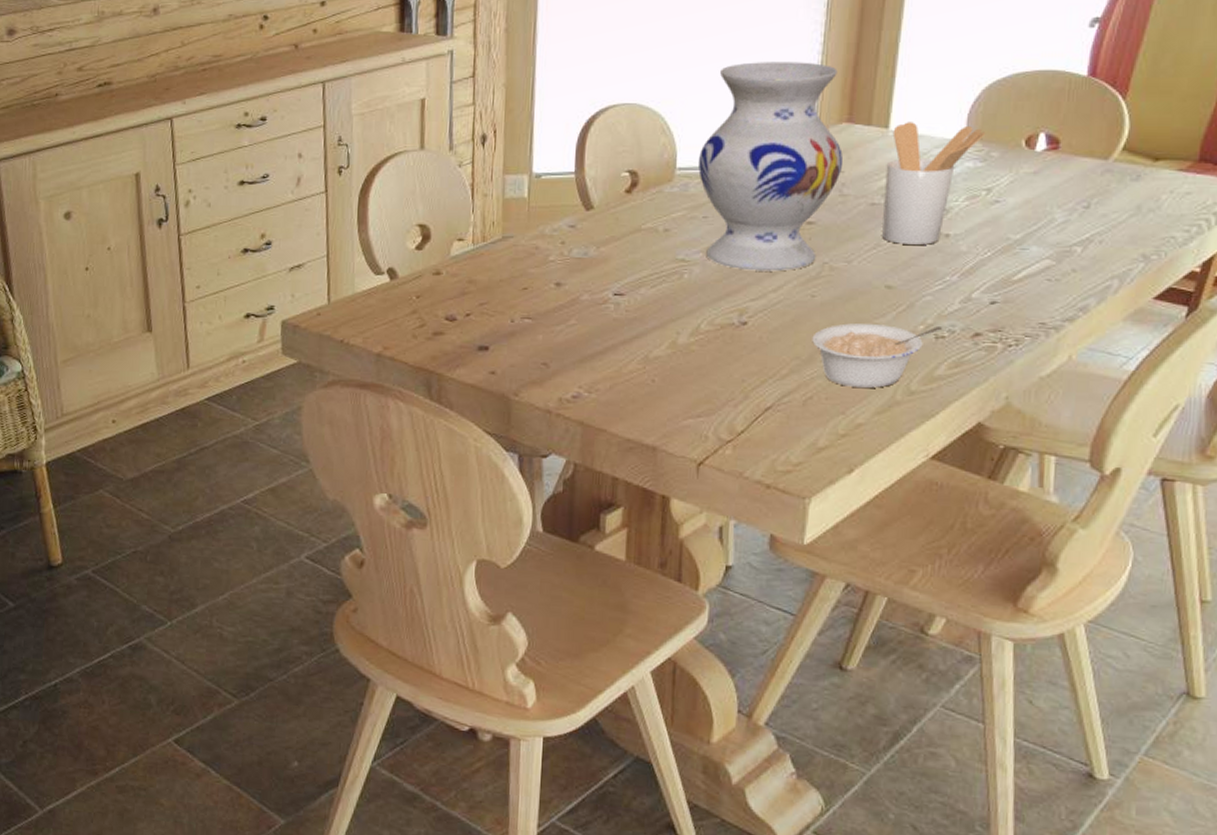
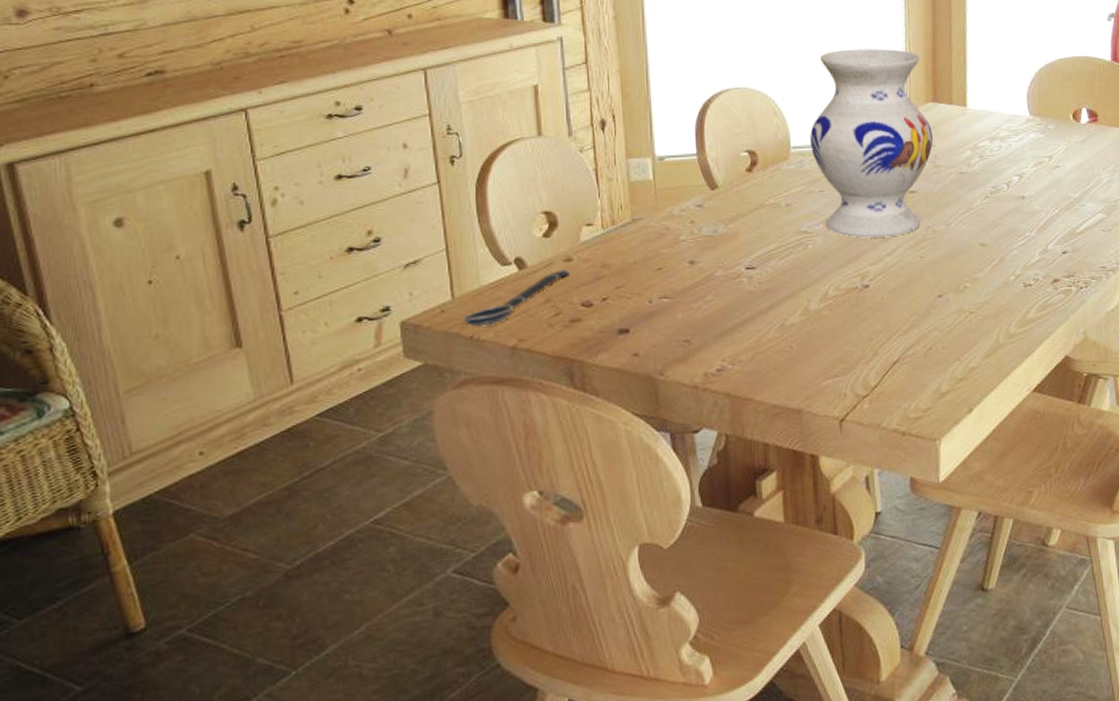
spoon: none [335,282,439,332] -> present [462,269,571,327]
legume: present [812,323,943,388] -> none [925,276,1029,336]
utensil holder: present [882,122,986,245] -> none [968,101,1043,207]

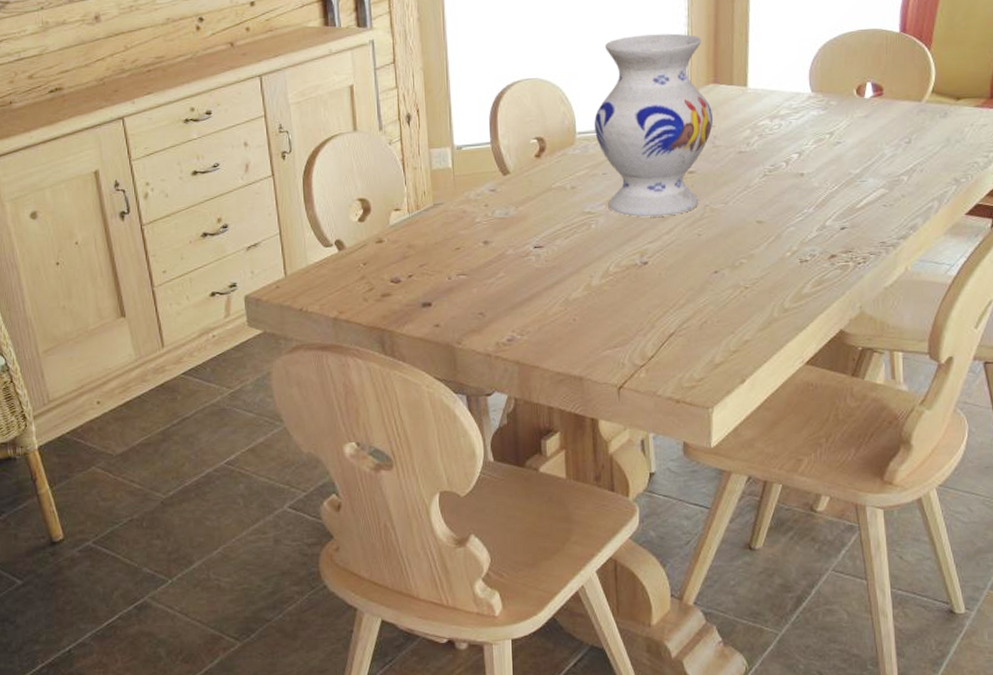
spoon: present [462,269,571,327] -> none [293,250,382,300]

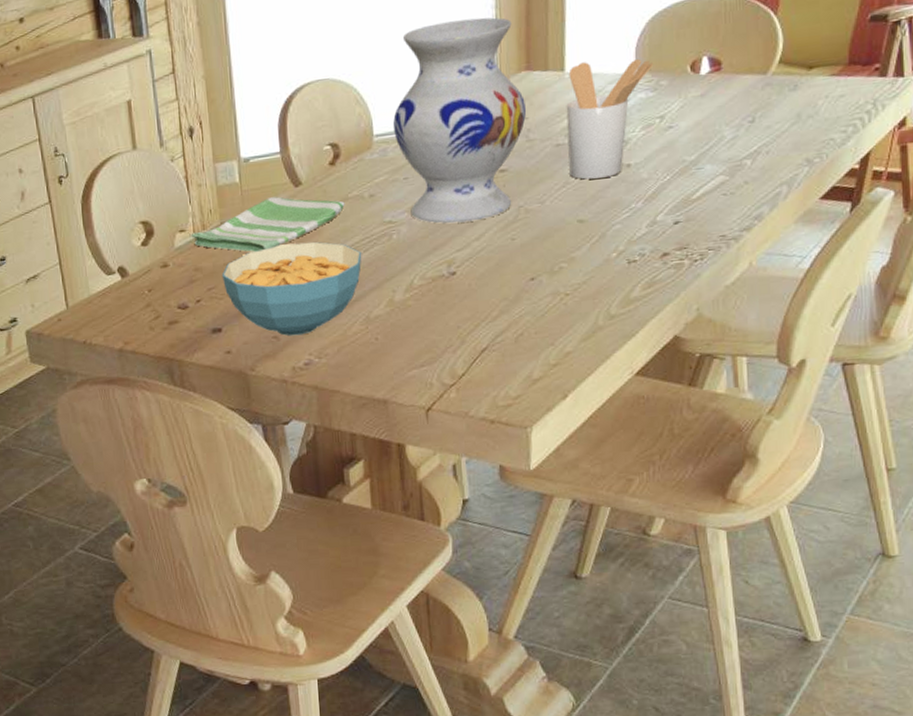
dish towel: none [405,183,549,233] -> present [191,196,345,252]
cereal bowl: none [433,226,563,314] -> present [221,241,362,336]
utensil holder: none [748,80,825,185] -> present [566,58,654,180]

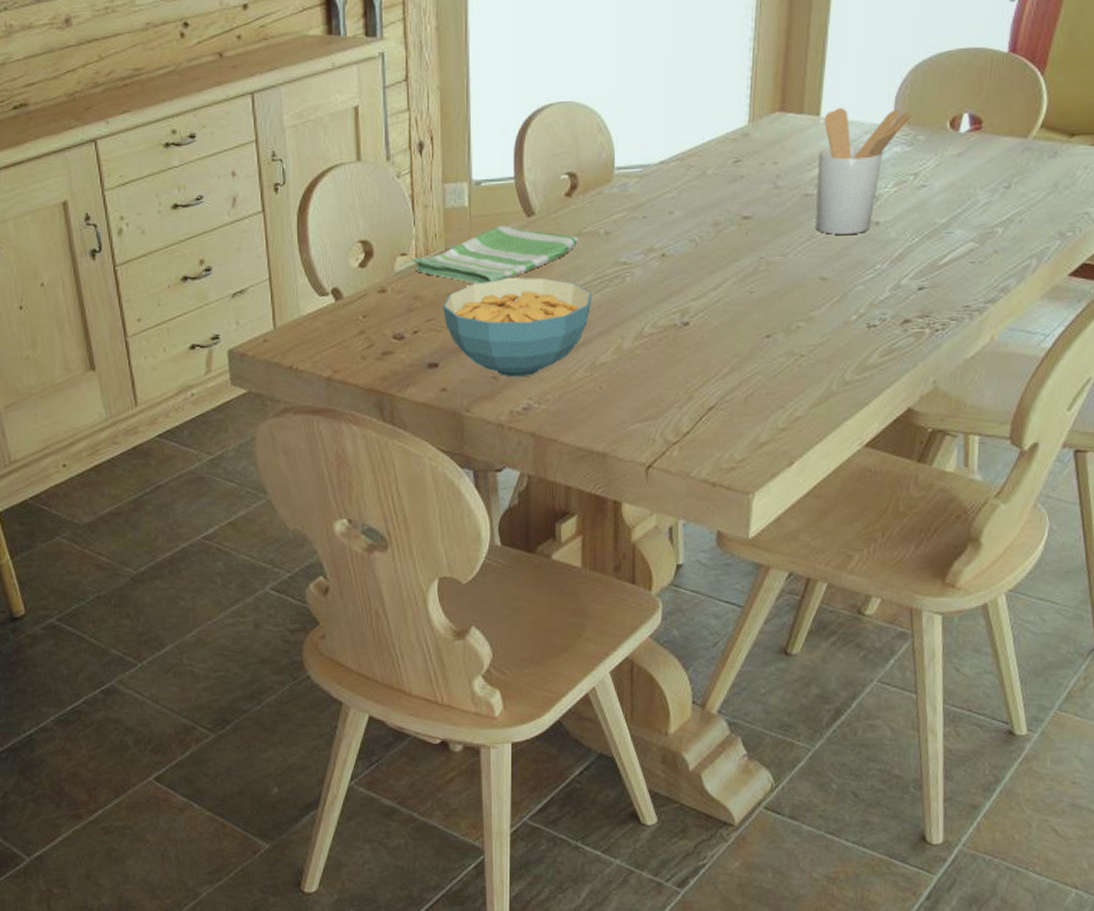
vase: present [393,17,526,224] -> none [637,49,776,270]

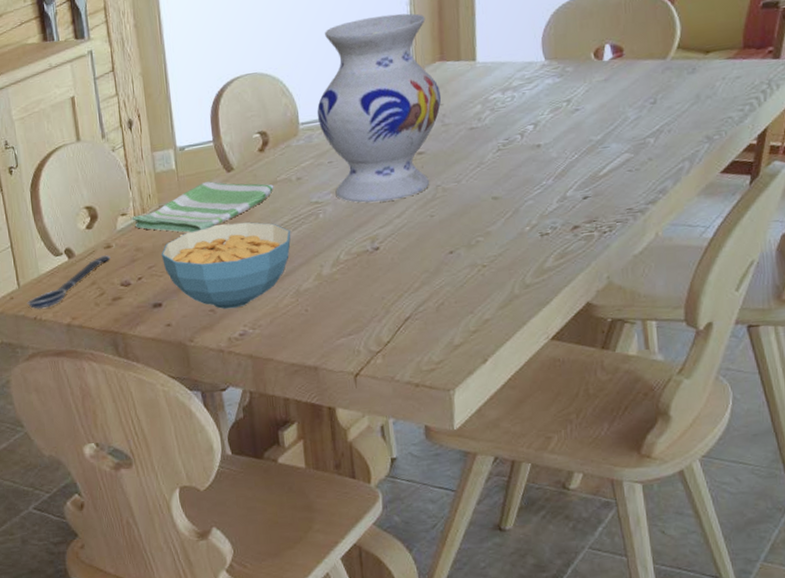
spoon: none [282,301,384,357] -> present [27,255,111,309]
vase: none [637,49,776,270] -> present [317,13,441,203]
utensil holder: present [816,108,913,235] -> none [478,47,560,160]

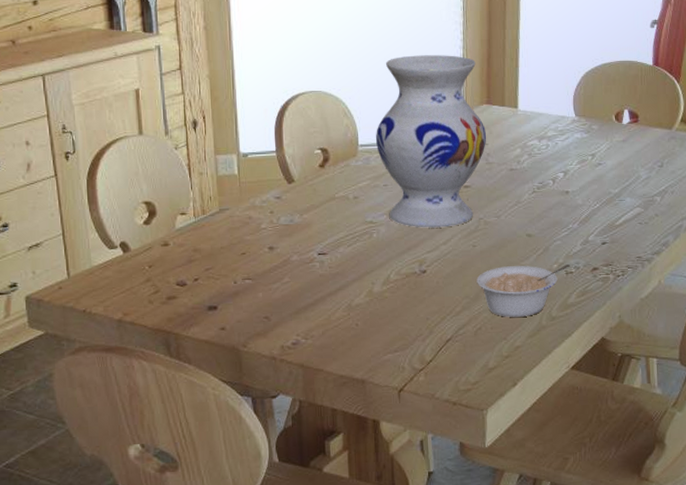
spoon: present [27,255,111,309] -> none [76,253,168,302]
dish towel: present [131,181,274,233] -> none [191,191,332,239]
cereal bowl: present [161,222,291,309] -> none [219,233,346,318]
legume: none [436,225,546,289] -> present [476,264,571,317]

